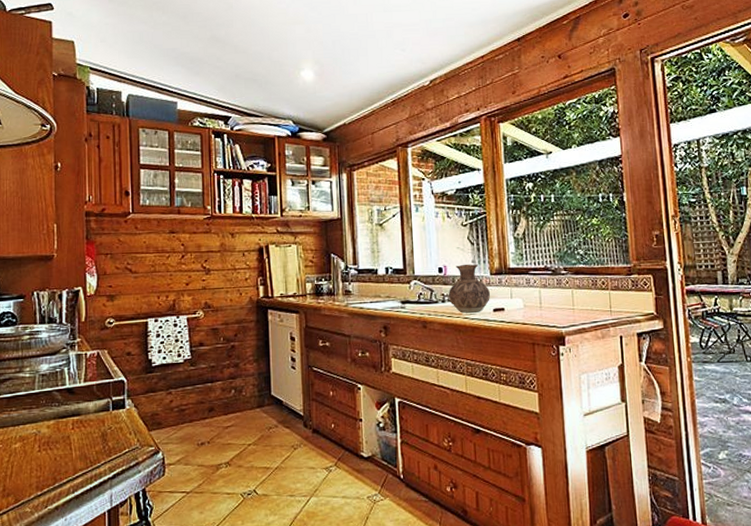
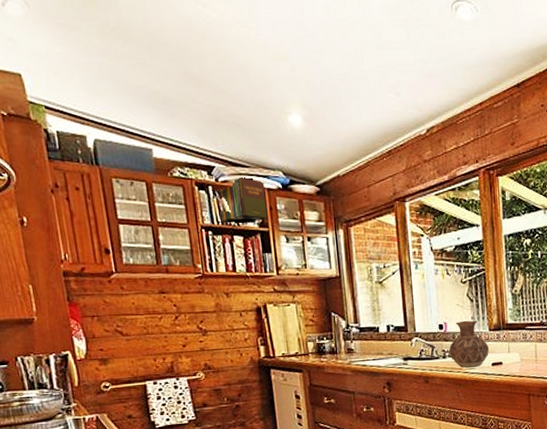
books: none [232,125,276,170] -> present [220,176,268,225]

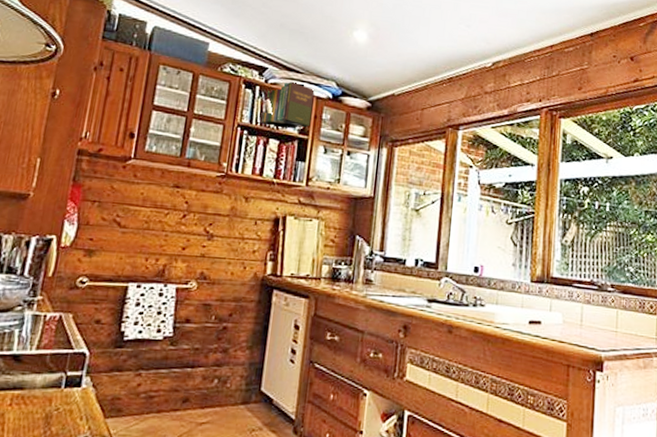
ceramic jug: present [448,320,489,368] -> none [480,266,528,324]

